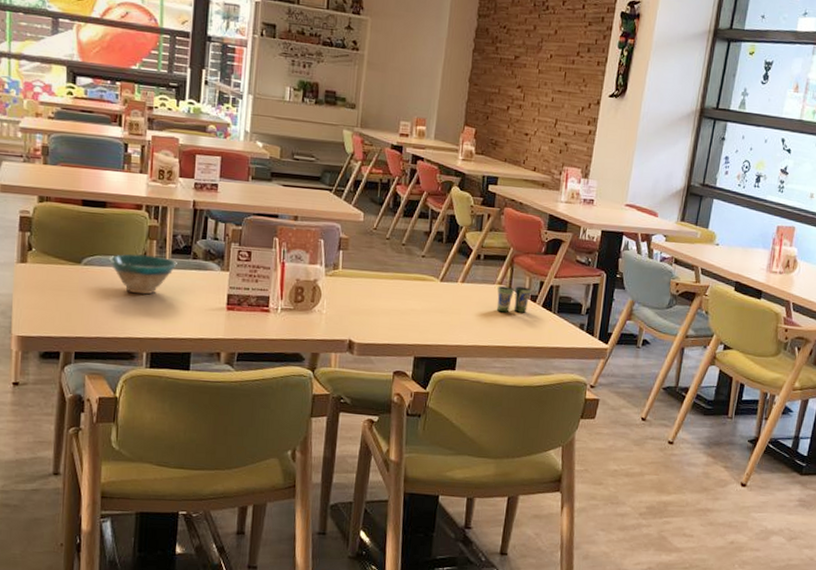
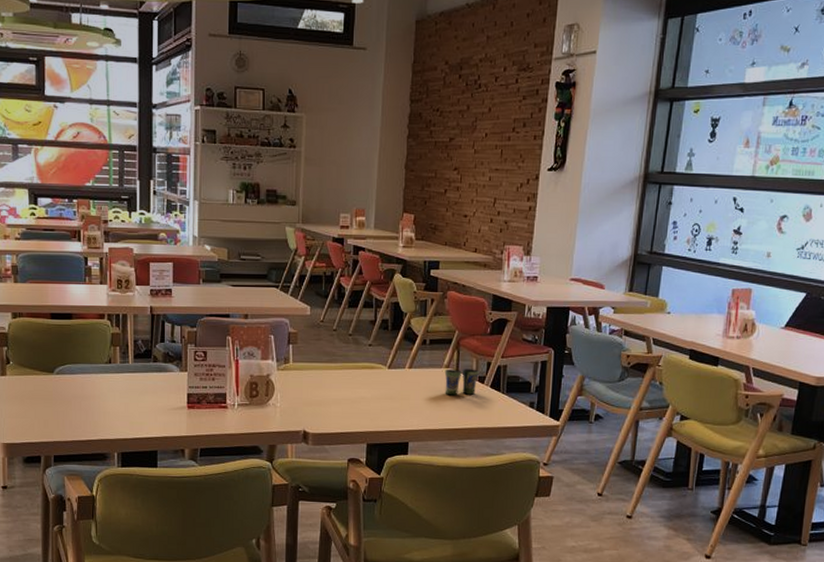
bowl: present [109,253,177,295] -> none [78,361,140,398]

